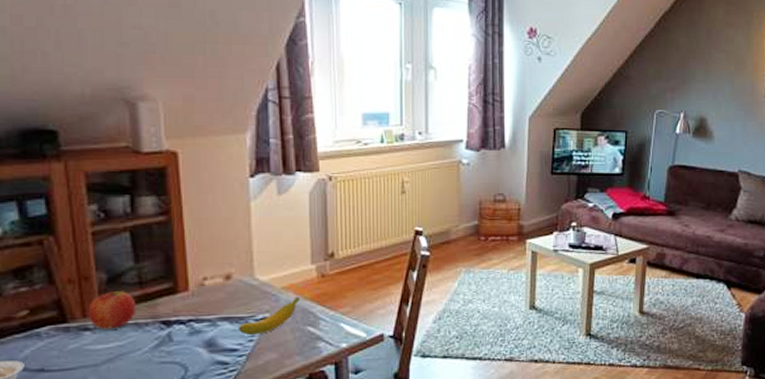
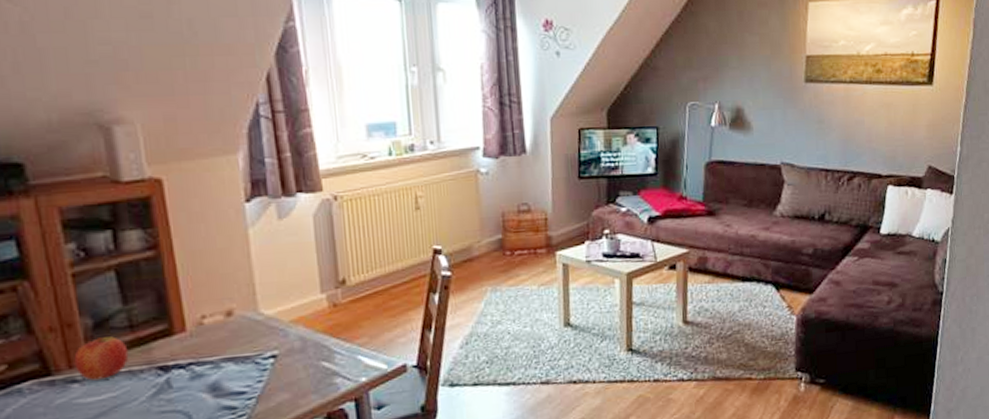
banana: present [239,296,300,336] -> none [245,329,311,376]

